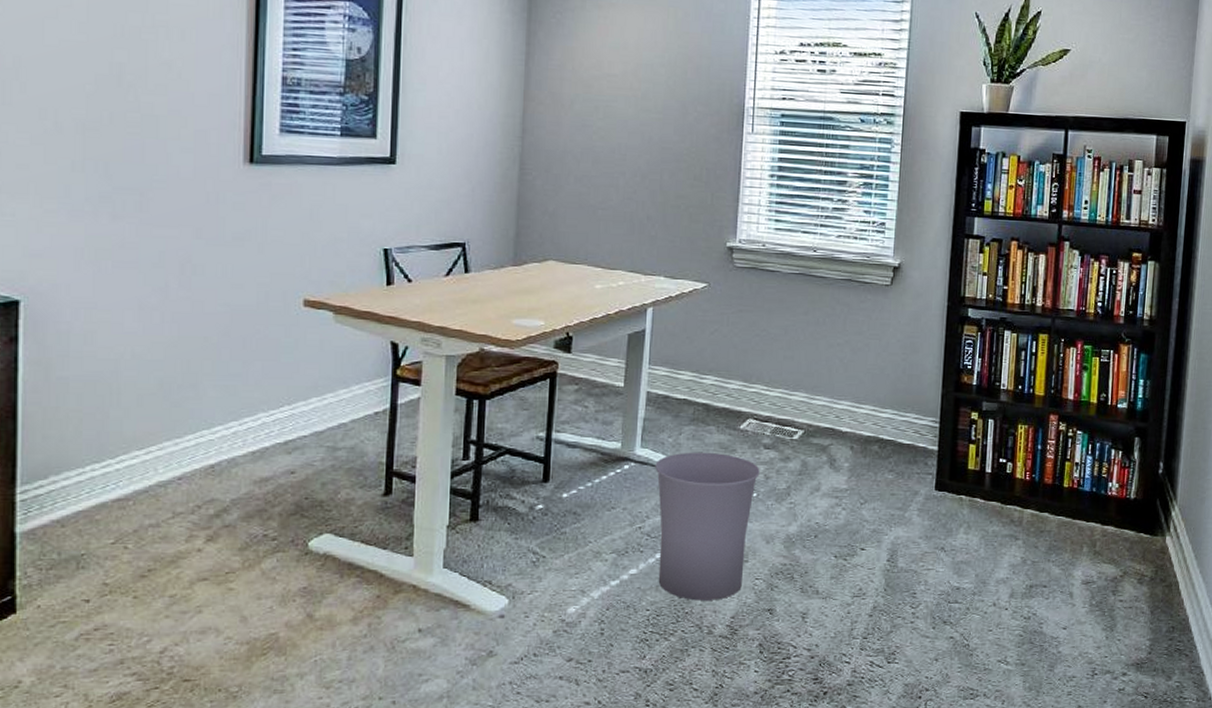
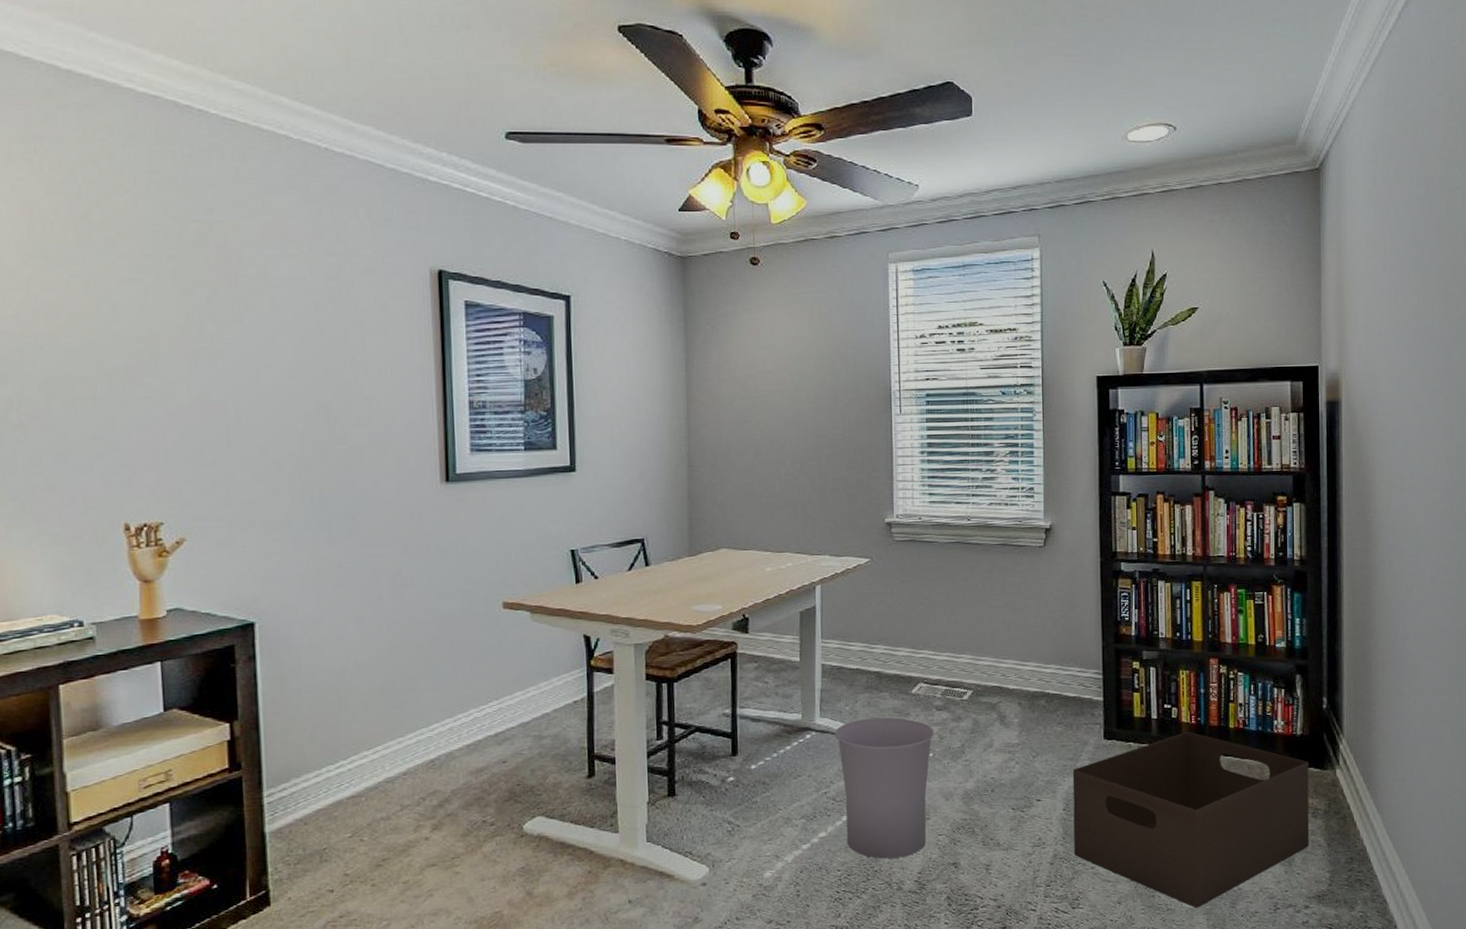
storage basket: none [894,488,1140,669] -> present [1072,731,1310,908]

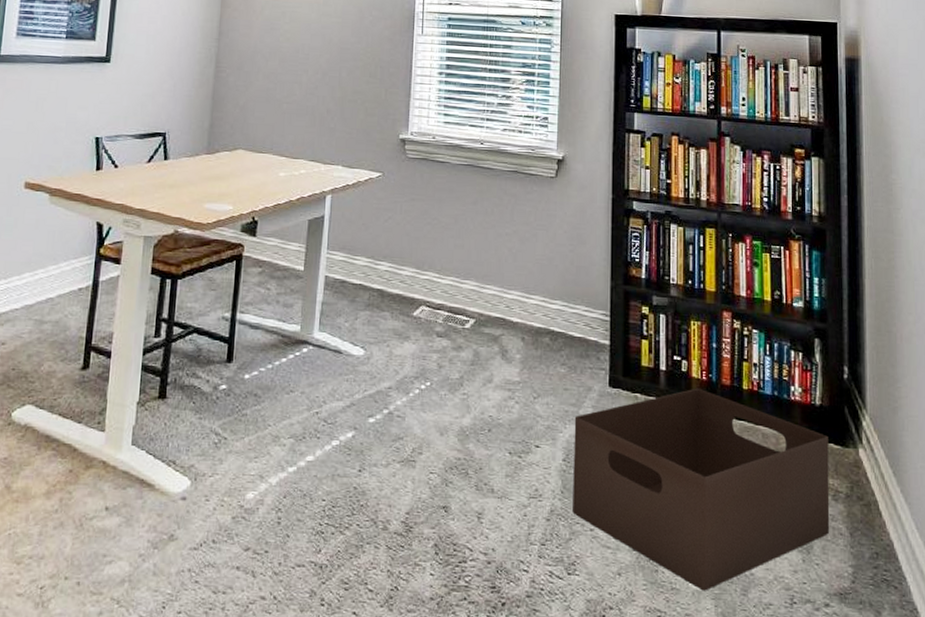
waste bin: present [835,717,934,859] -> none [332,337,433,494]

